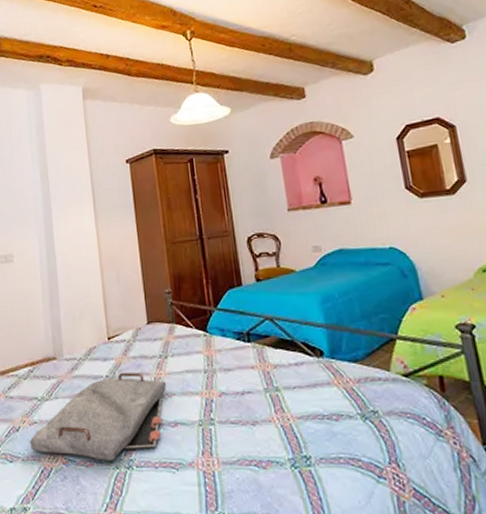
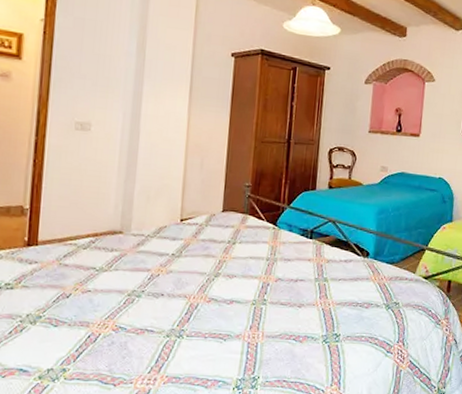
serving tray: present [29,372,167,461] -> none [79,252,230,330]

